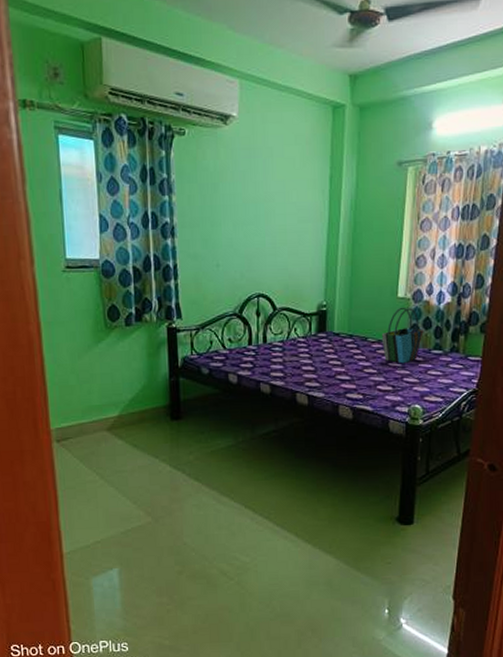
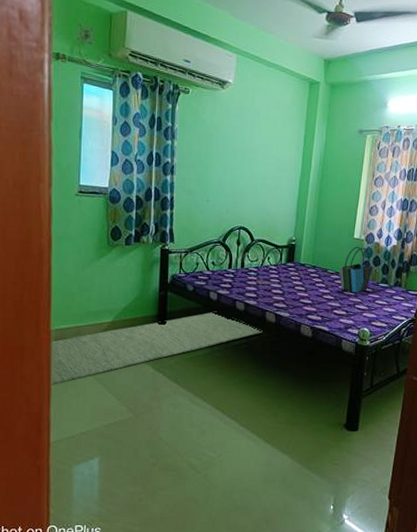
rug: none [54,396,295,491] -> present [51,311,263,385]

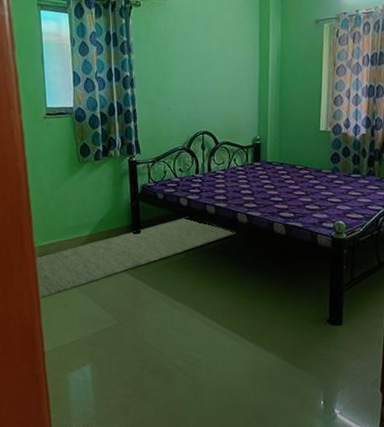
tote bag: present [339,246,373,293] -> none [307,138,343,187]

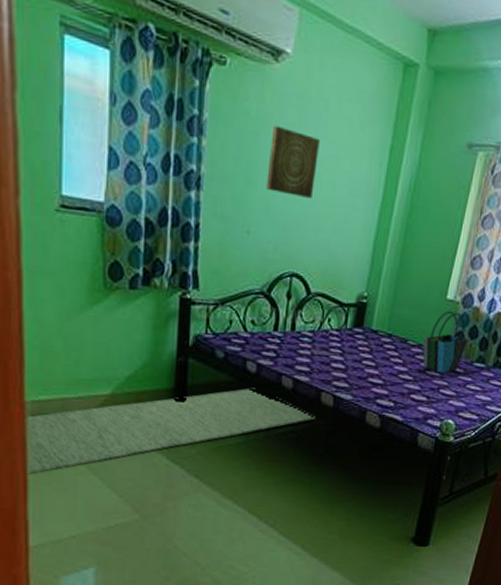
wall art: none [176,36,210,80] -> present [266,125,320,198]
tote bag: none [307,138,343,187] -> present [422,310,469,374]

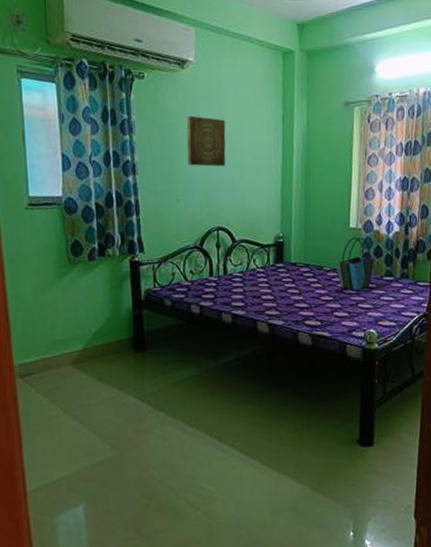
rug: present [28,387,316,475] -> none [17,326,256,428]

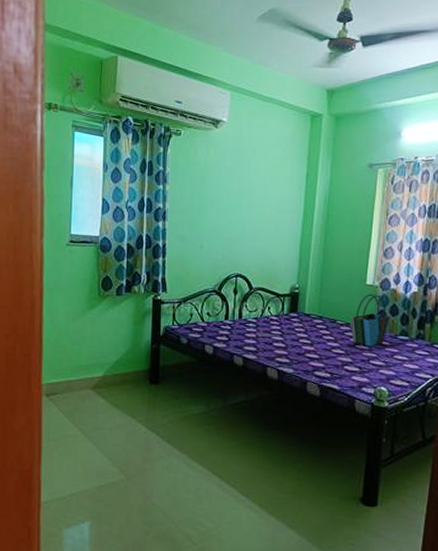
wall art: present [186,115,226,167] -> none [213,170,251,217]

